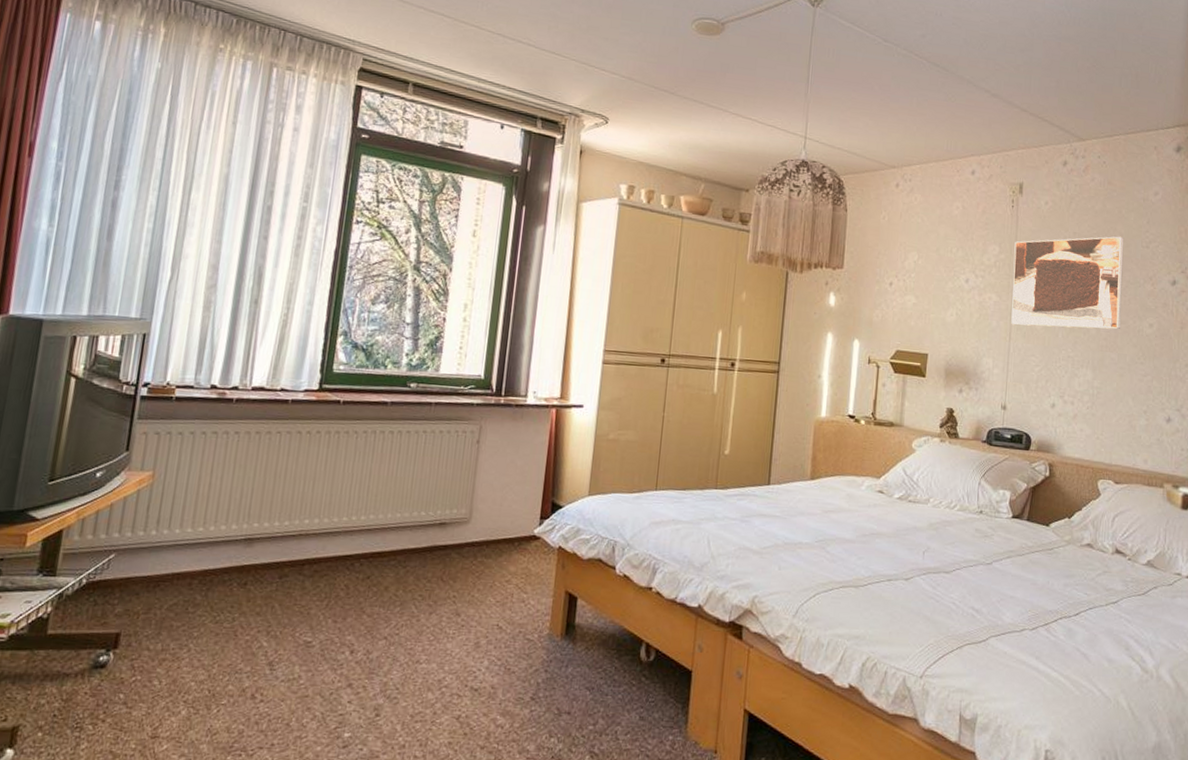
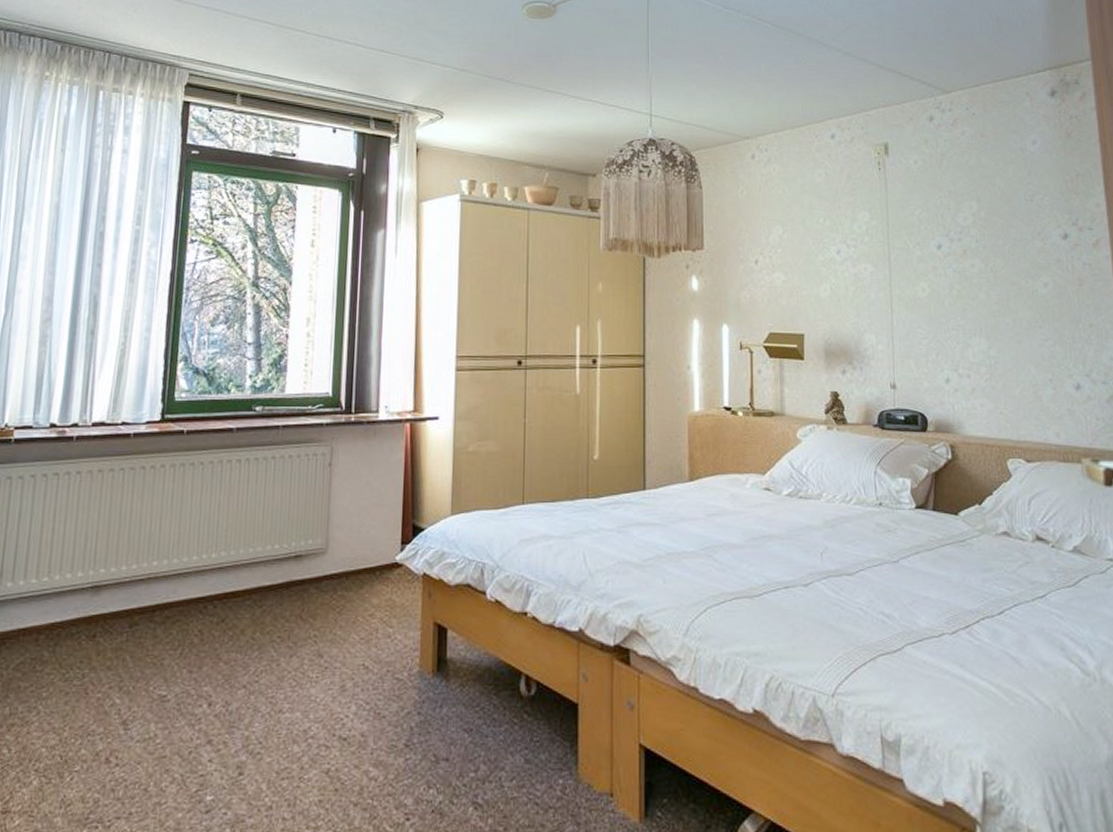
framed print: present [1011,236,1124,330] -> none [886,191,1012,296]

